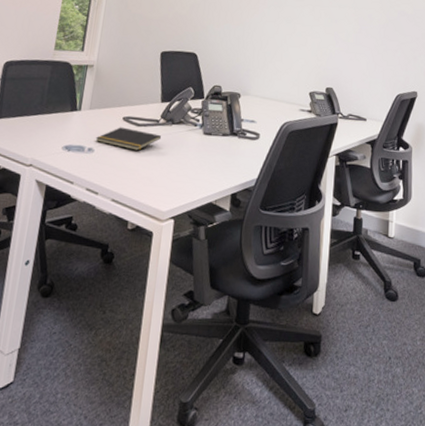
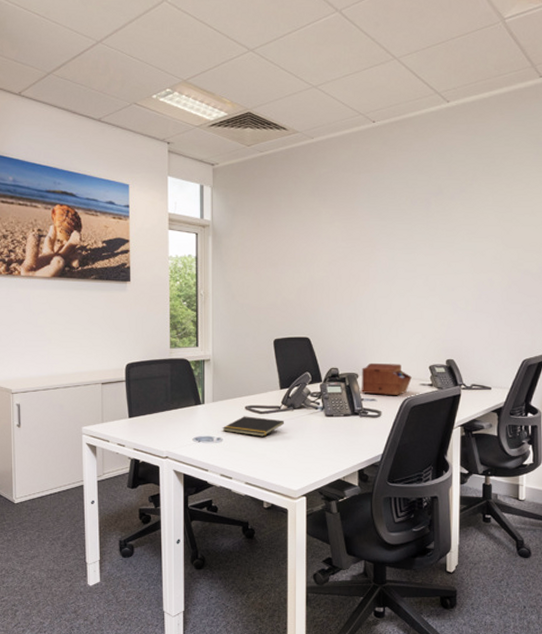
sewing box: none [242,84,292,120] -> present [361,362,412,396]

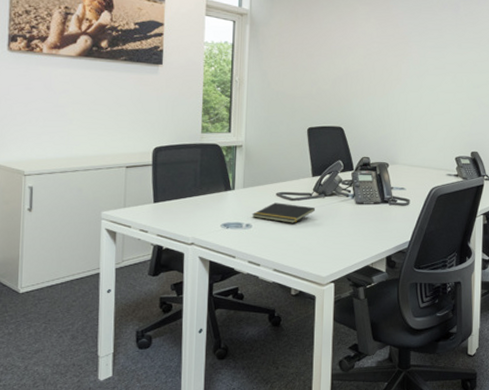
sewing box: present [361,362,412,396] -> none [391,153,439,185]

